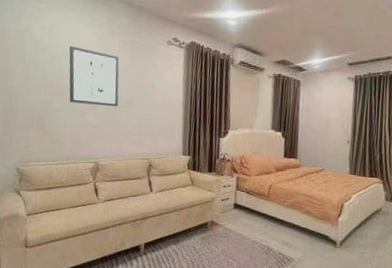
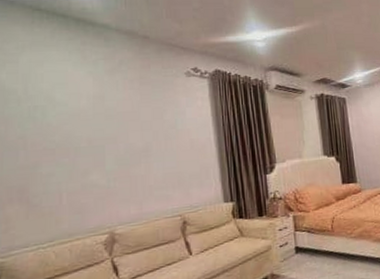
wall art: present [69,46,119,107] -> none [54,92,132,163]

